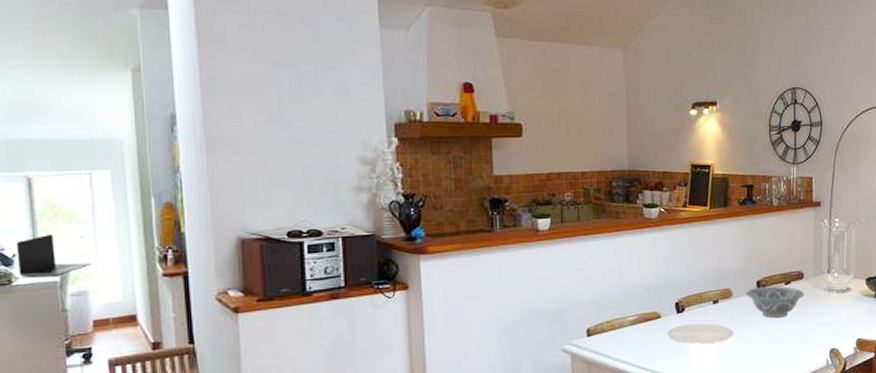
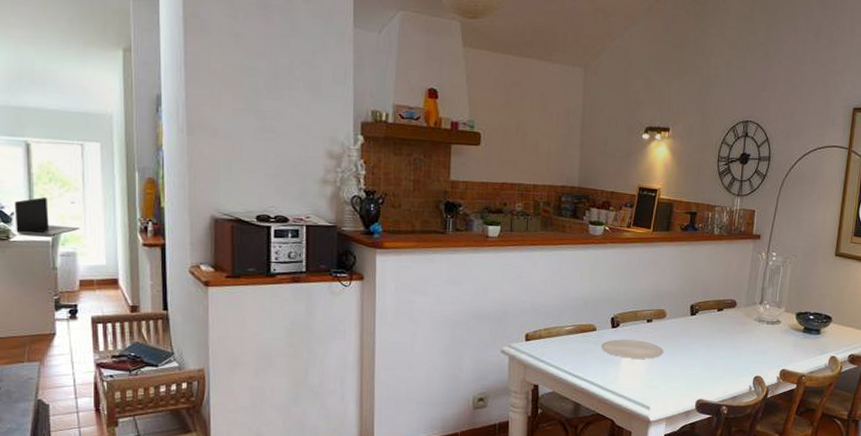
bowl: present [746,286,804,318] -> none [679,311,735,342]

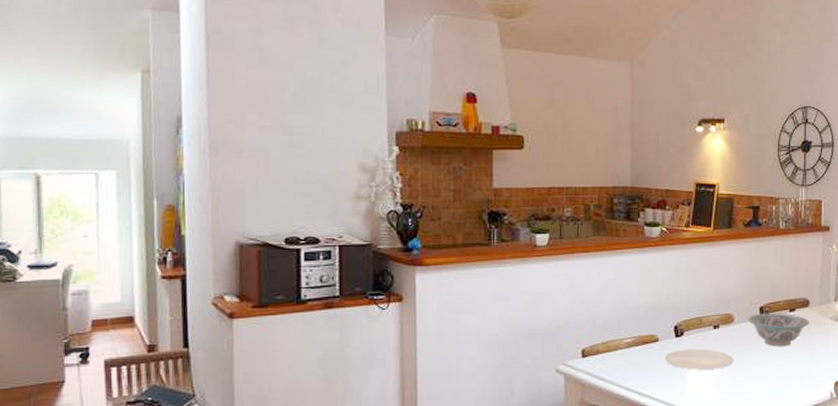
laptop computer: present [14,196,80,237] -> none [22,232,93,275]
bowl: none [679,311,735,342] -> present [748,313,809,346]

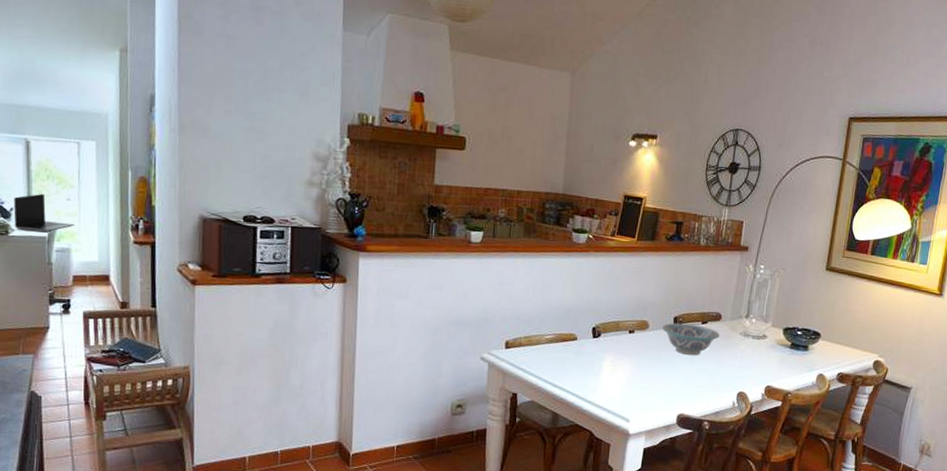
laptop computer: none [22,232,93,275] -> present [13,193,74,233]
plate: present [665,349,733,370] -> none [582,349,645,371]

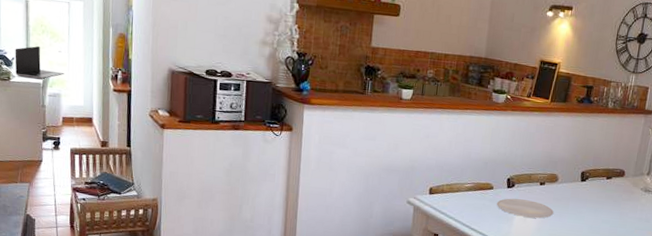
plate: none [582,349,645,371] -> present [497,198,553,219]
bowl: present [662,322,720,355] -> none [570,177,622,207]

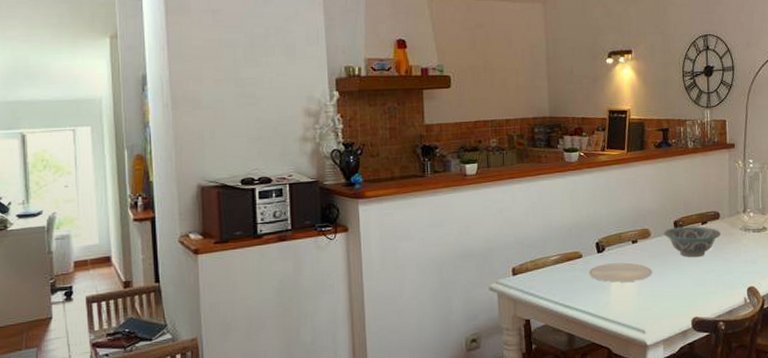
laptop computer: present [14,45,64,80] -> none [11,184,73,223]
bowl: none [570,177,622,207] -> present [664,226,721,257]

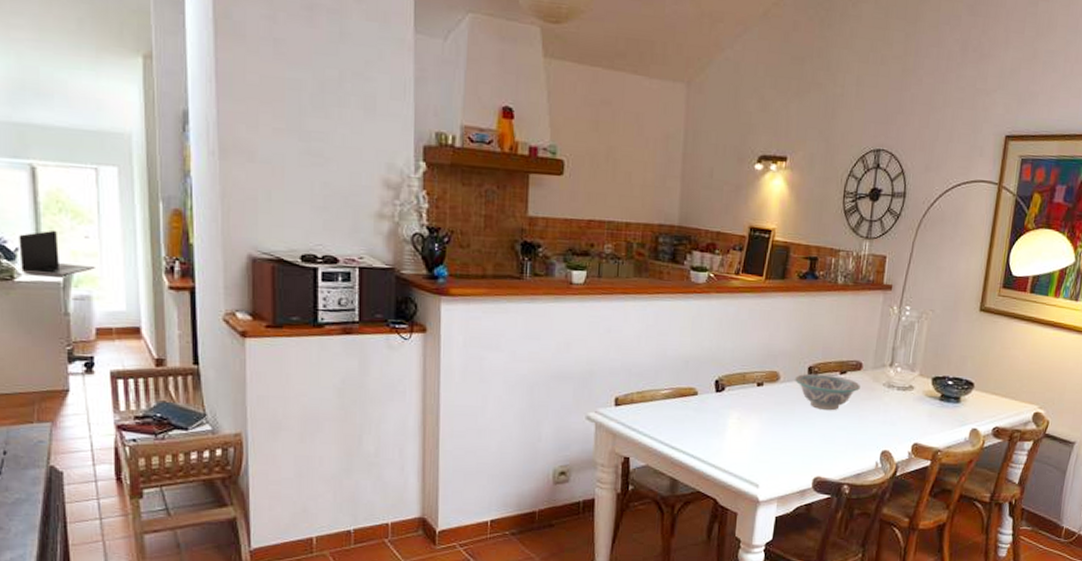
laptop computer: none [11,184,73,223] -> present [19,230,95,277]
plate: present [589,262,652,283] -> none [703,405,776,429]

